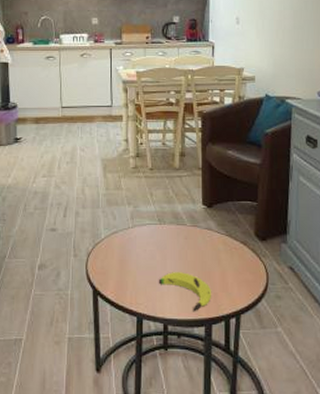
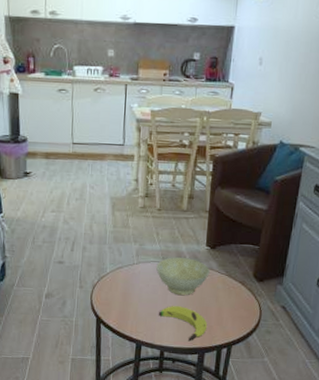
bowl: none [153,219,209,260] -> present [156,257,210,296]

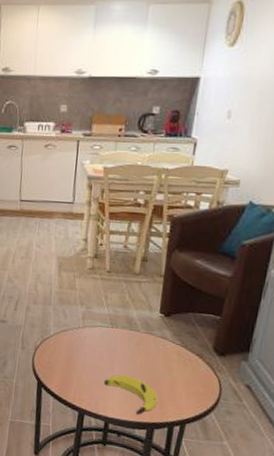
bowl: present [156,257,210,296] -> none [103,323,163,366]

